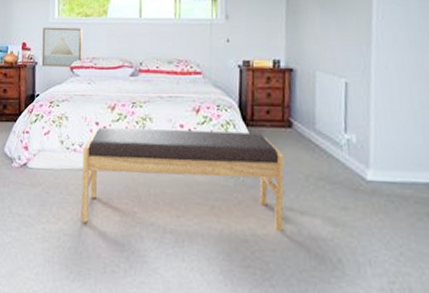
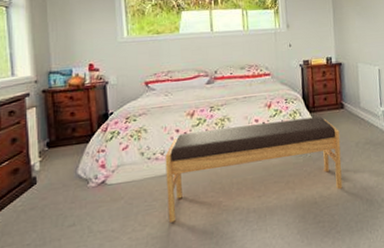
wall art: present [41,27,83,68] -> none [111,44,157,85]

